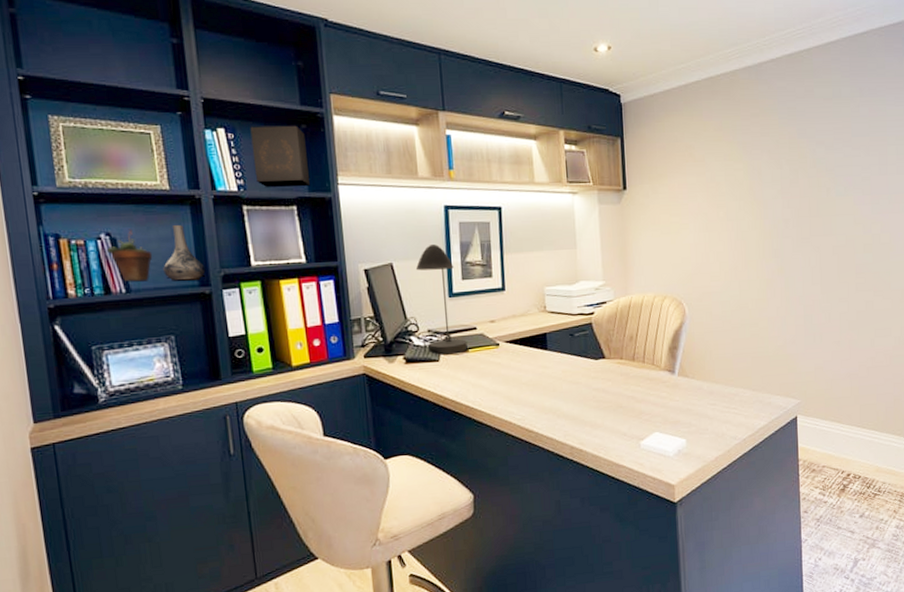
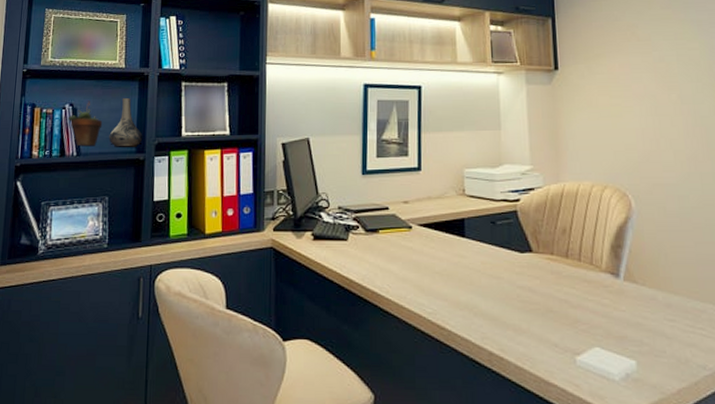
decorative box: present [250,125,311,188] -> none [196,12,243,67]
desk lamp: present [415,245,468,355] -> none [331,121,378,234]

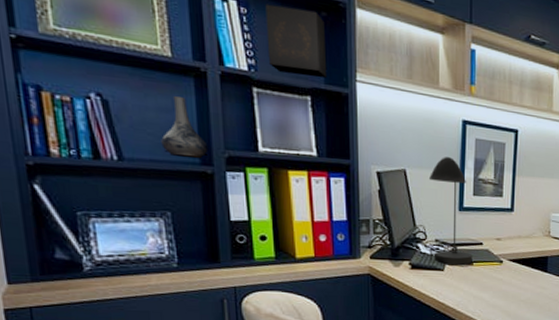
succulent plant: present [68,100,103,147] -> none [97,92,150,151]
decorative box: none [196,12,243,67] -> present [265,3,328,79]
desk lamp: none [331,121,378,234] -> present [428,157,472,266]

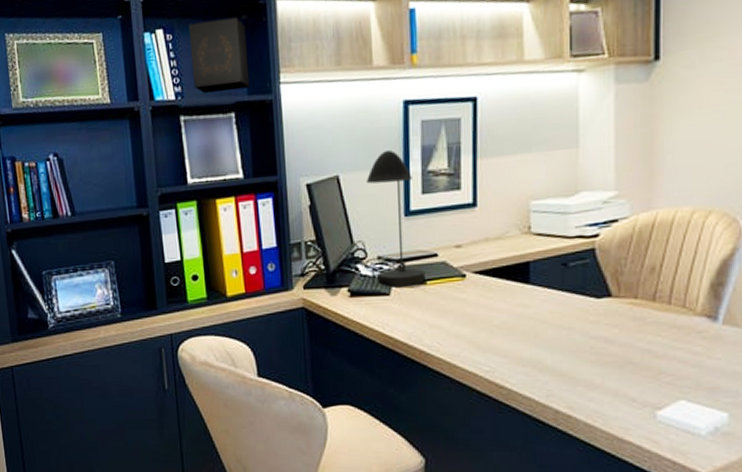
decorative vase: present [161,96,209,160] -> none [104,141,144,204]

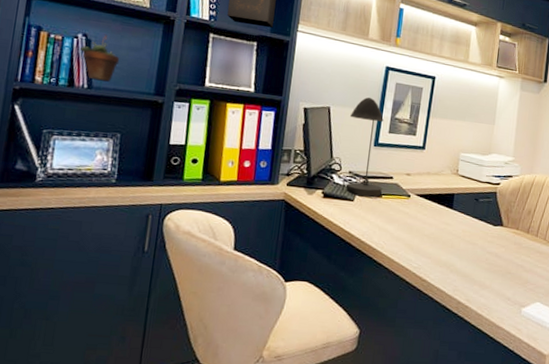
succulent plant: none [55,148,95,205] -> present [80,34,120,82]

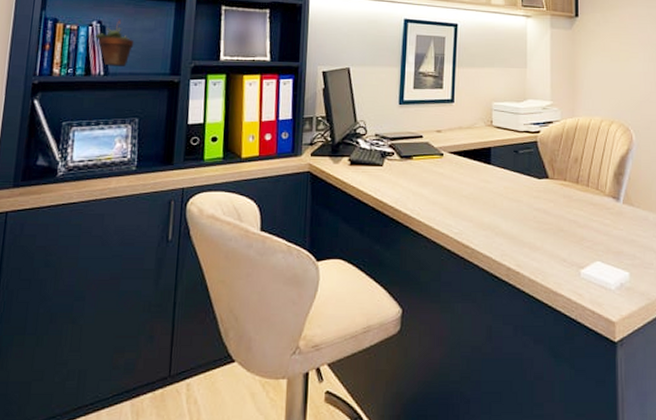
desk lamp: present [346,97,384,197] -> none [370,54,412,160]

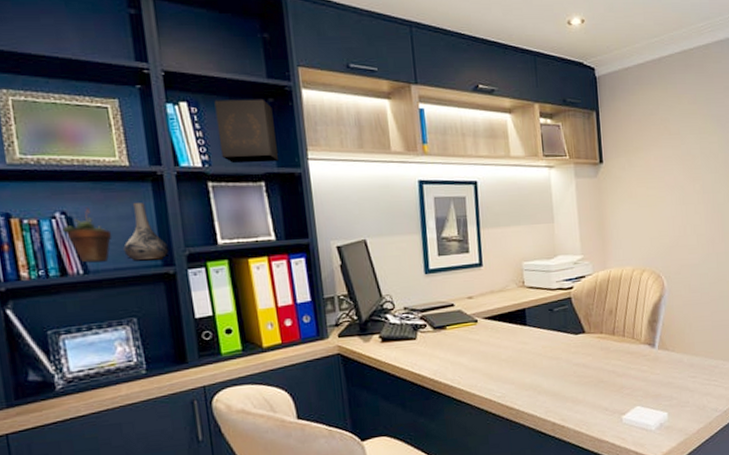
decorative vase: none [141,19,179,70] -> present [123,203,170,262]

